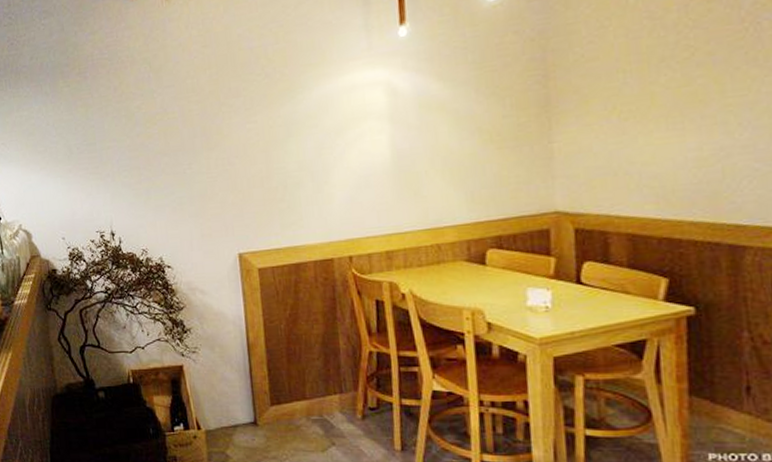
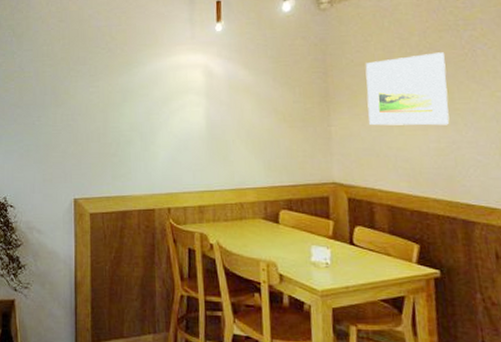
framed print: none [600,30,718,137] -> present [365,52,450,126]

